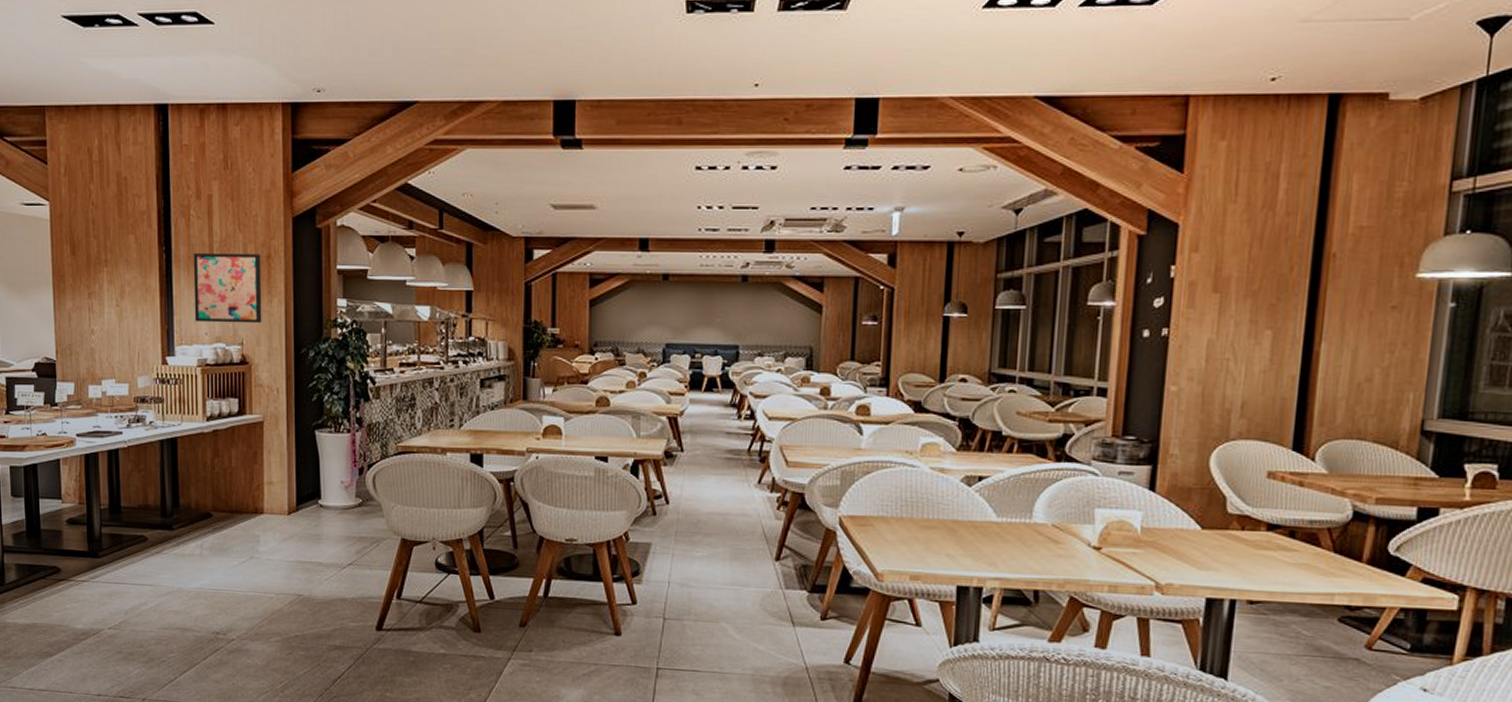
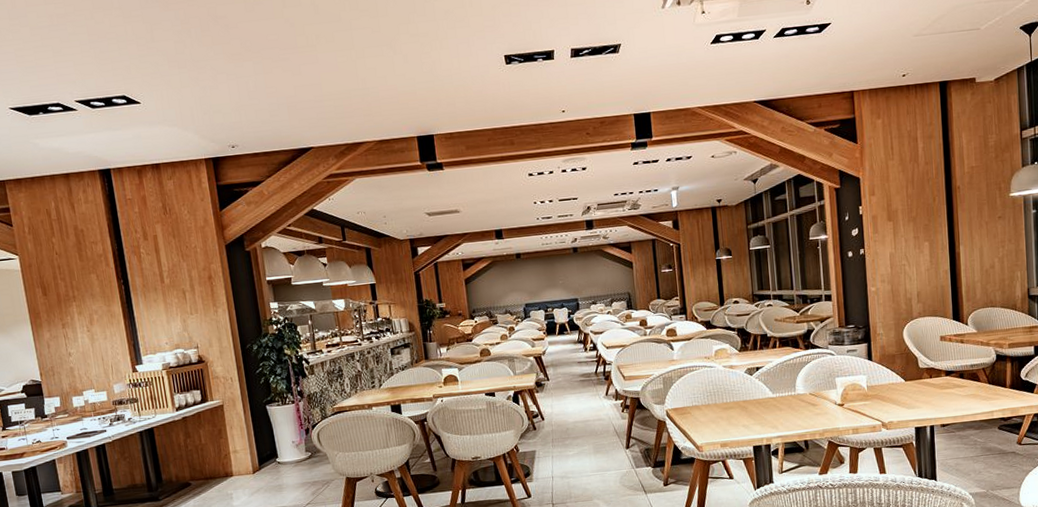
wall art: present [193,253,262,324] -> none [147,276,211,336]

